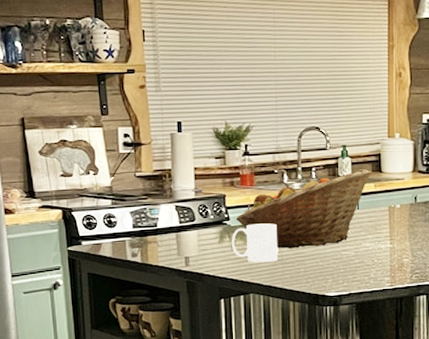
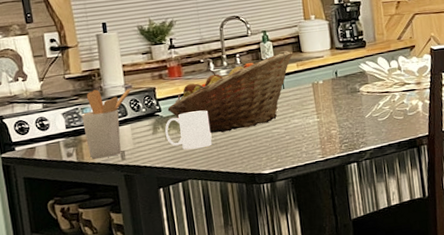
utensil holder: none [149,191,200,262] -> present [81,89,131,159]

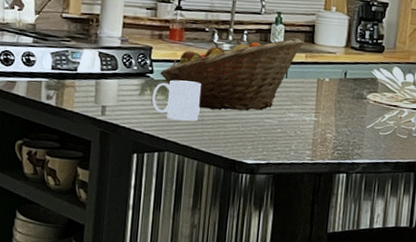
utensil holder: present [81,89,131,159] -> none [69,35,126,109]

